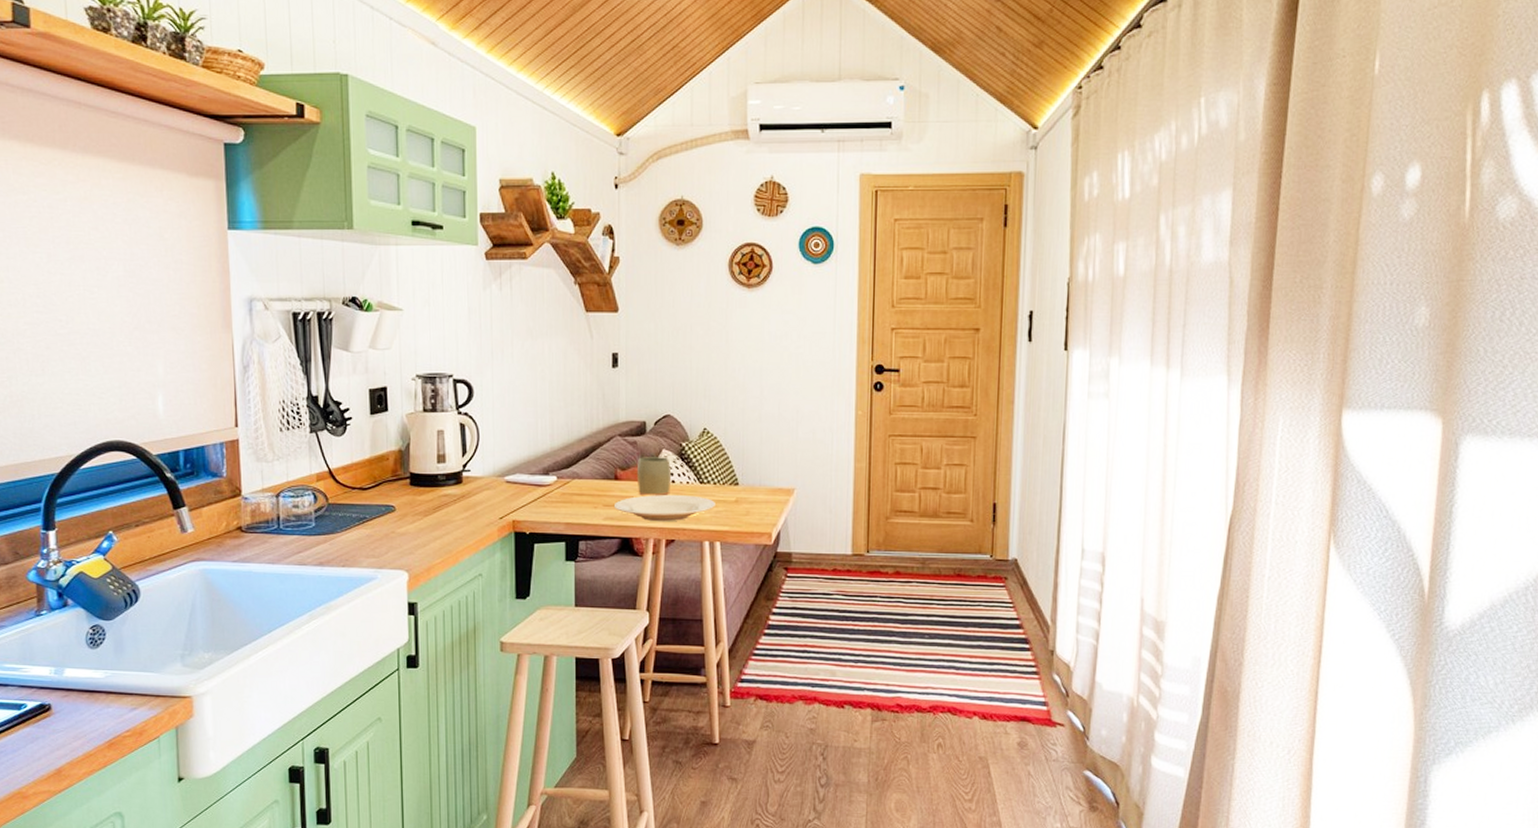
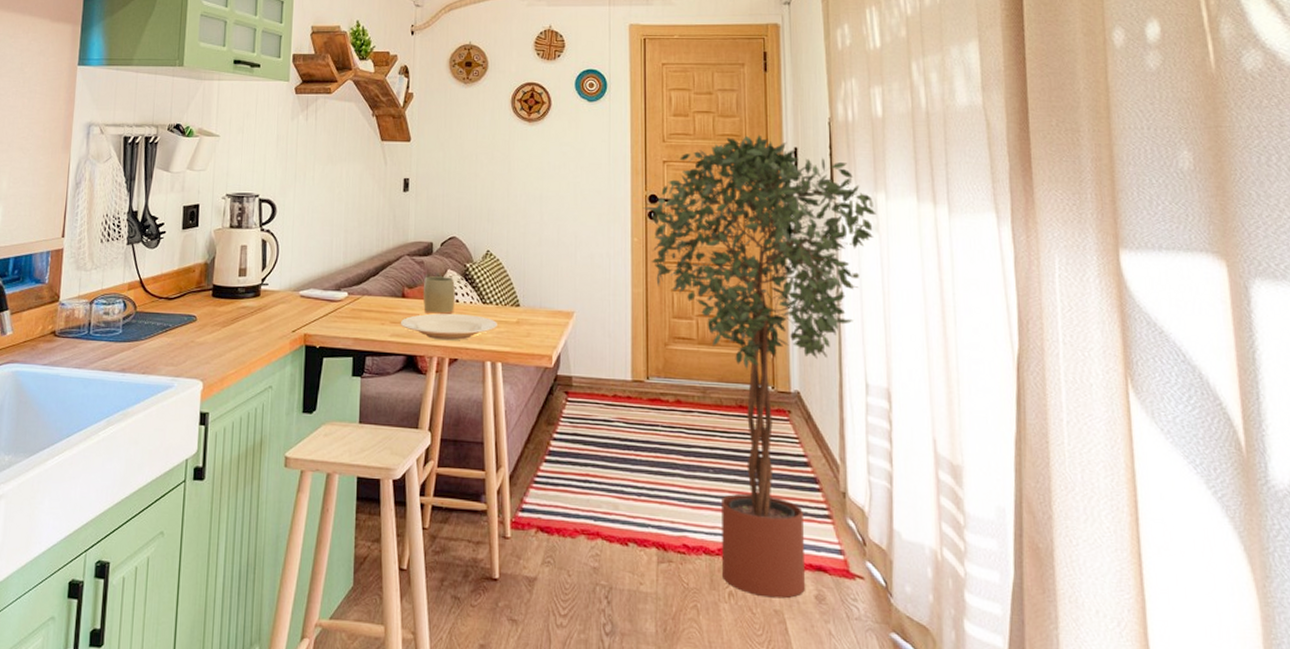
potted tree: none [868,297,1108,747] -> present [642,134,876,599]

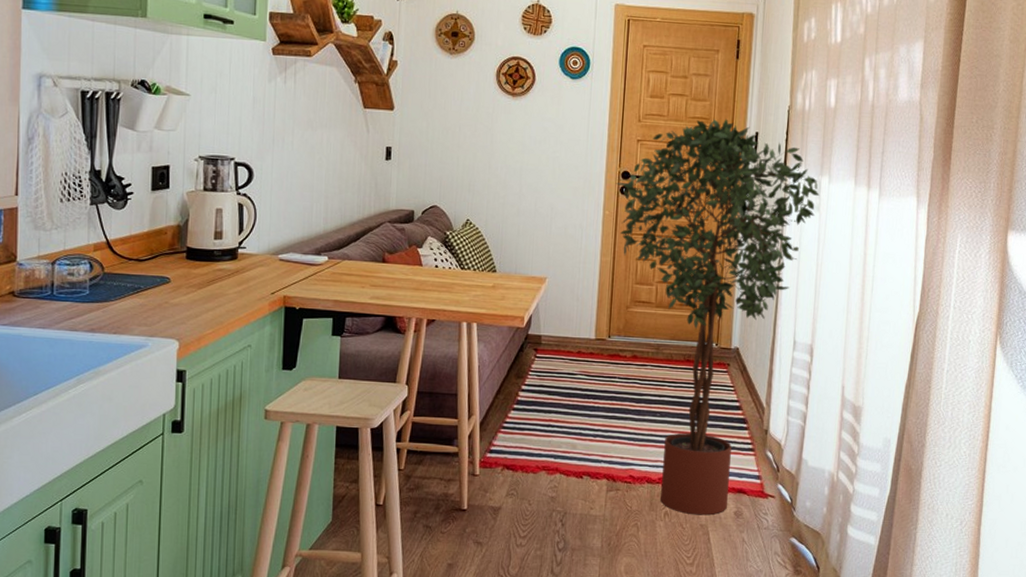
plate: present [400,313,499,341] -> none [380,277,475,303]
mug: present [422,276,456,315] -> none [403,242,436,279]

